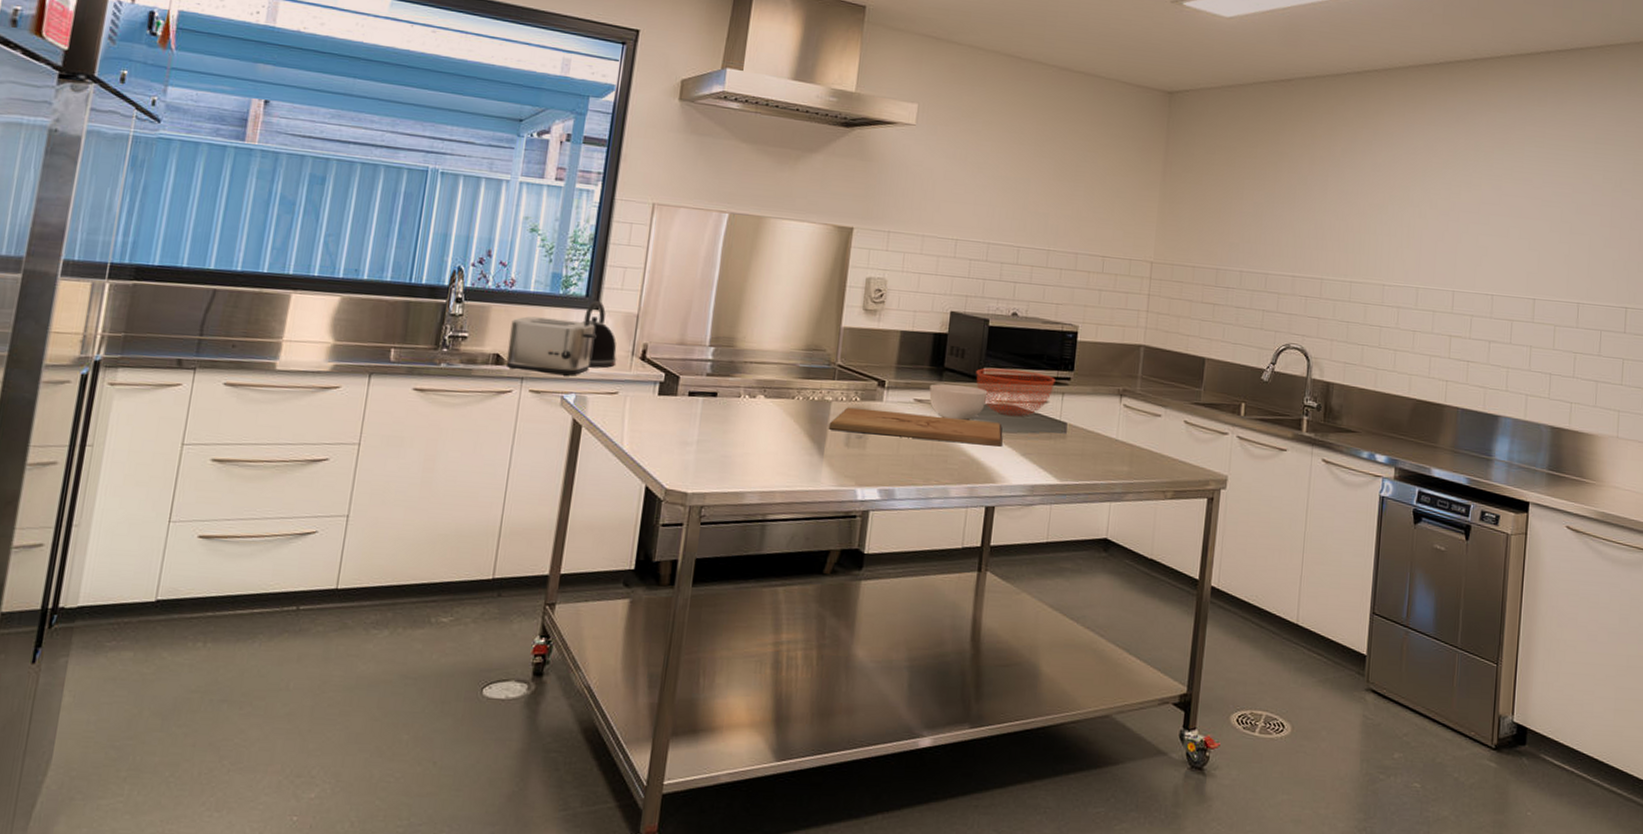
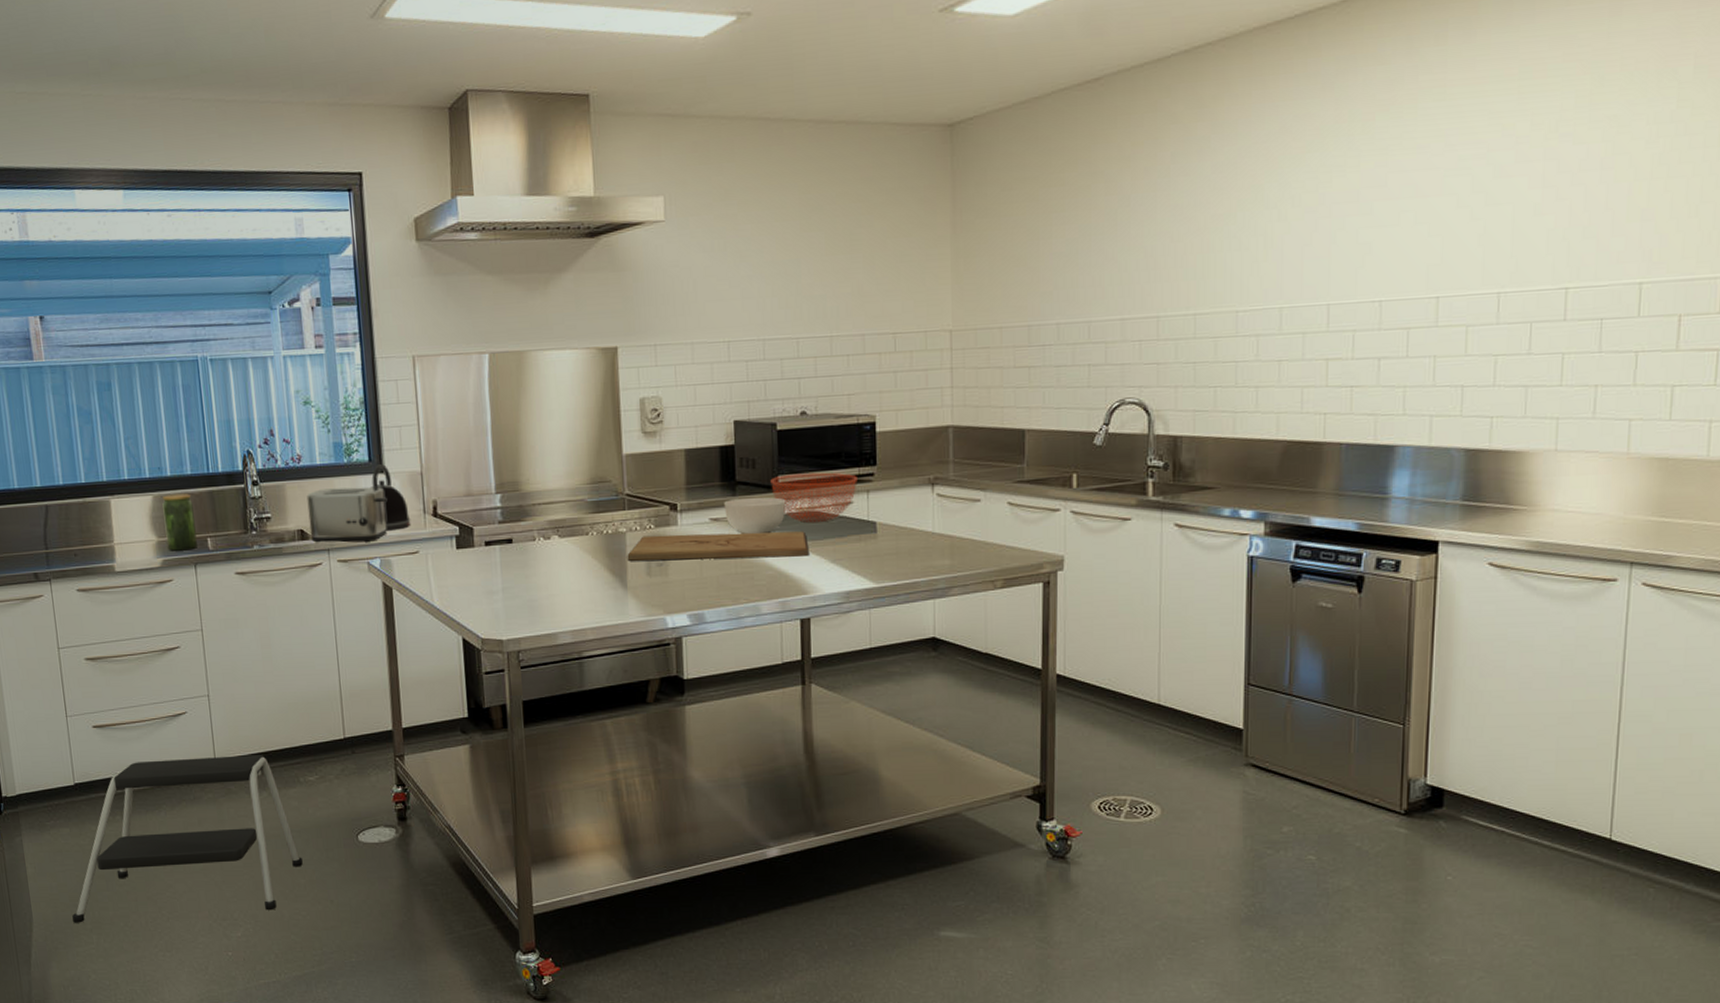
step stool: none [104,582,412,769] -> present [72,755,303,923]
jar: none [343,298,384,359] -> present [162,493,197,551]

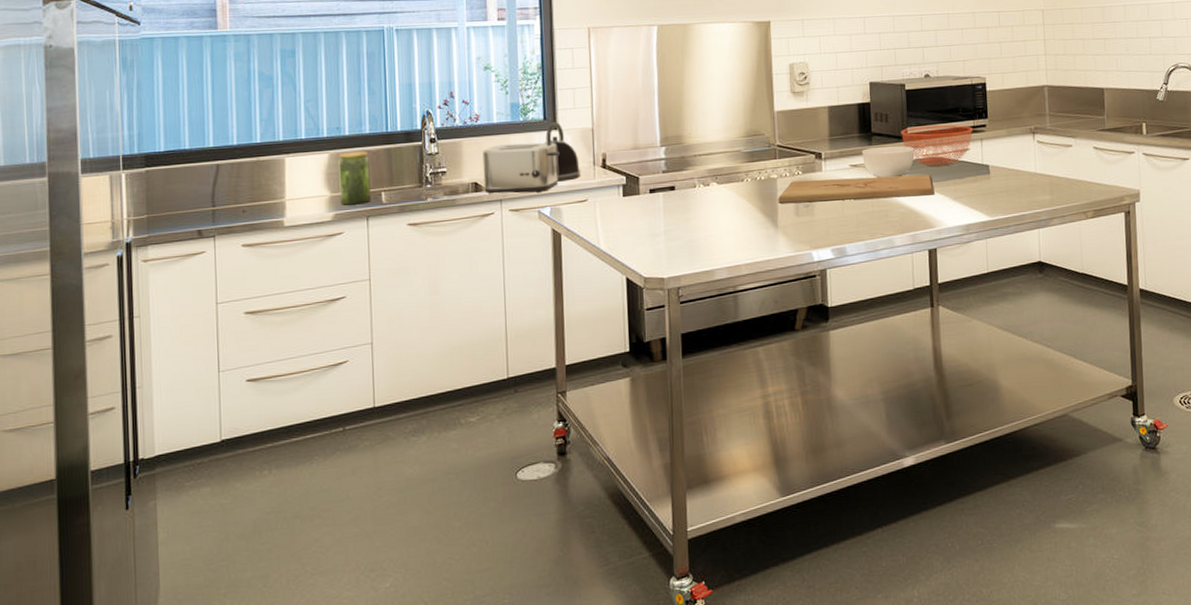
step stool: present [72,755,303,923] -> none [205,399,459,589]

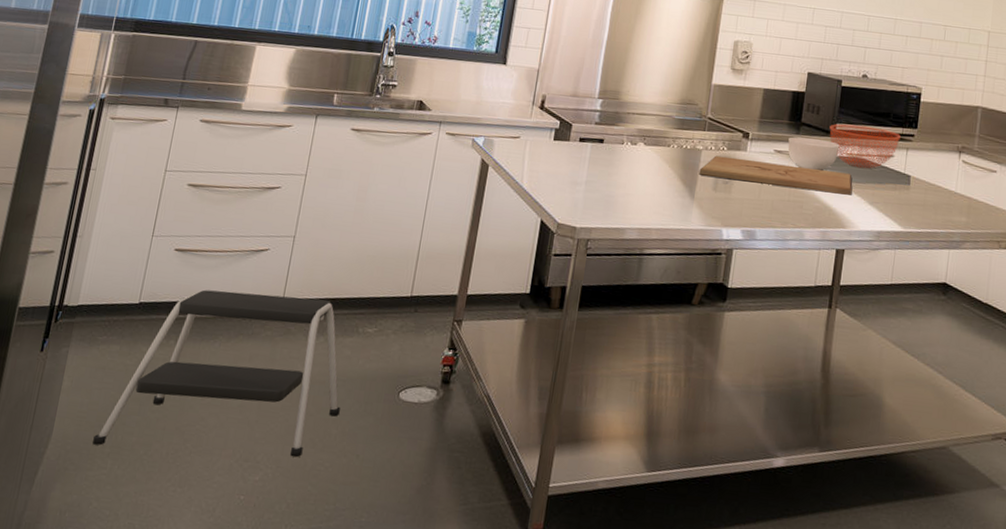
step stool: none [205,399,459,589] -> present [92,289,341,458]
jar: present [338,151,371,205] -> none [296,50,330,102]
toaster: present [482,142,560,194] -> none [428,69,504,121]
kettle: present [545,121,581,182] -> none [492,56,520,116]

